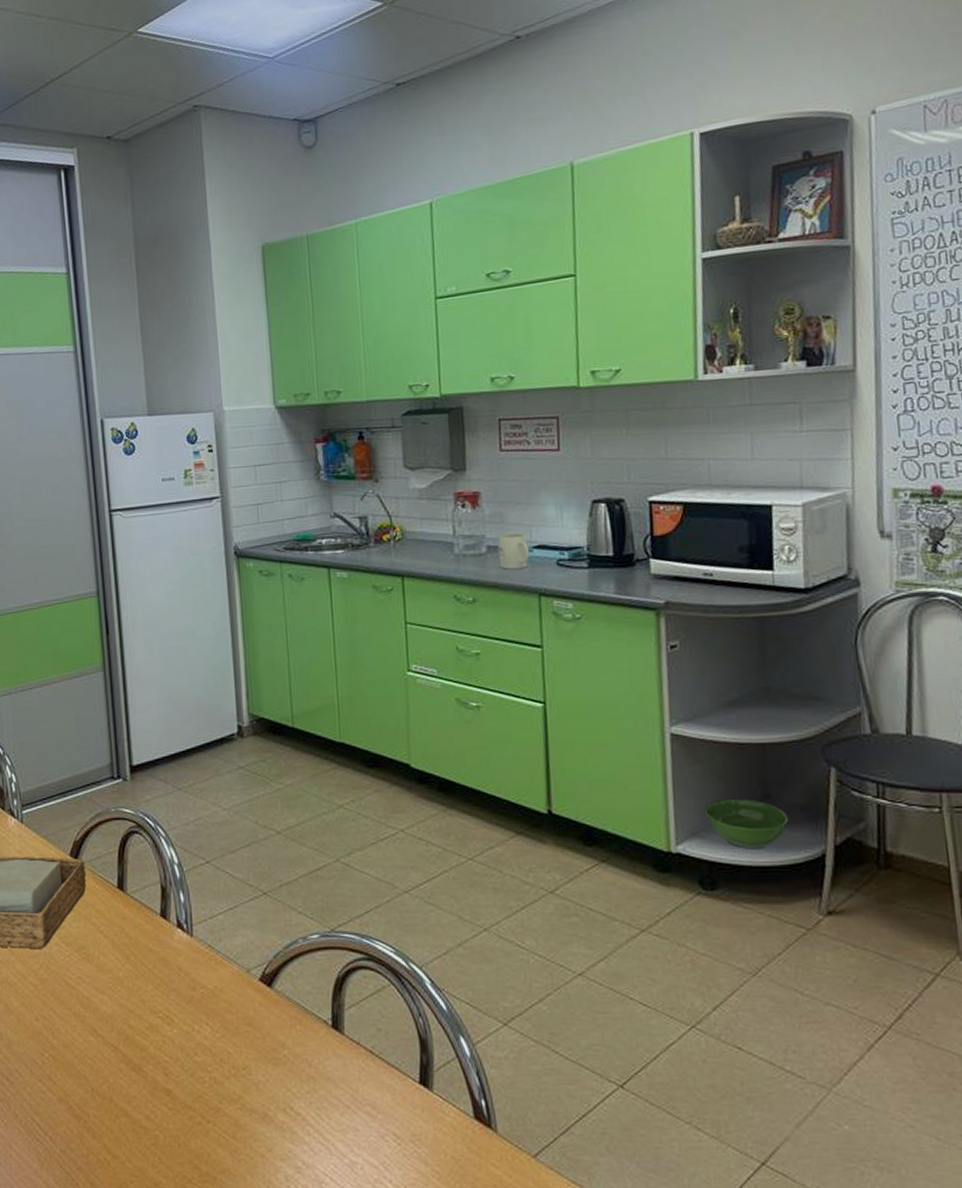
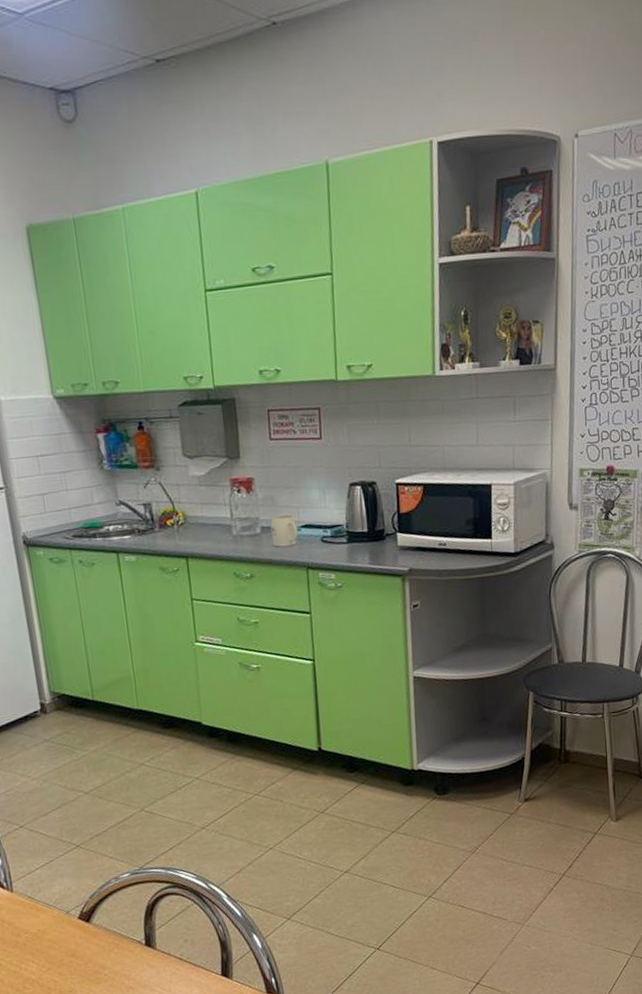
bowl: present [705,798,789,849] -> none [439,722,499,761]

